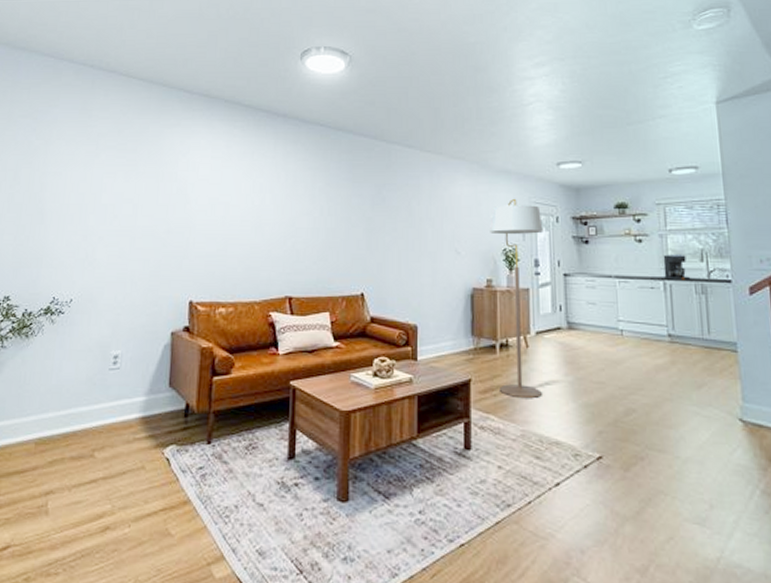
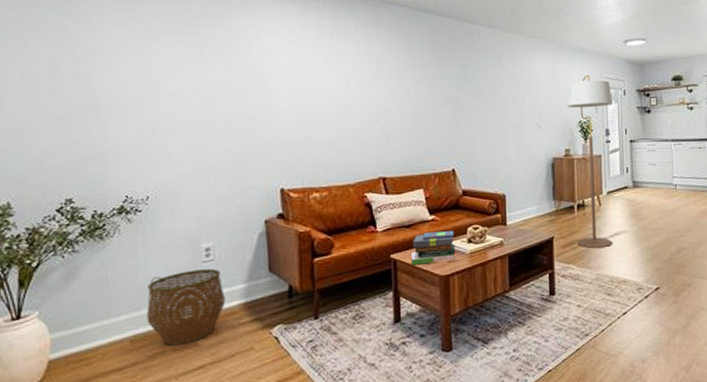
basket: none [52,376,125,454] -> present [146,268,225,346]
books: none [310,360,359,396] -> present [410,230,456,265]

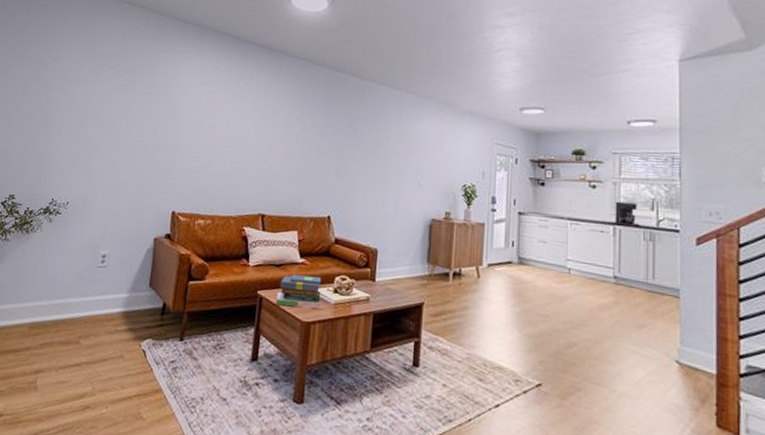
basket: present [146,268,225,346] -> none [45,272,110,340]
floor lamp: present [567,74,613,249] -> none [450,138,502,326]

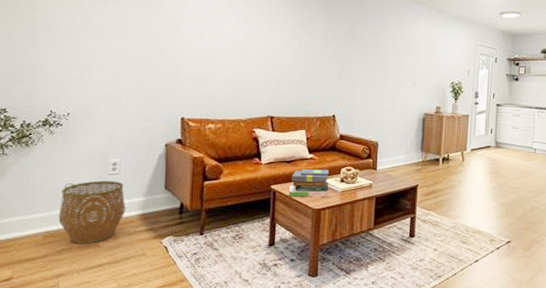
basket: none [45,272,110,340] -> present [58,180,126,244]

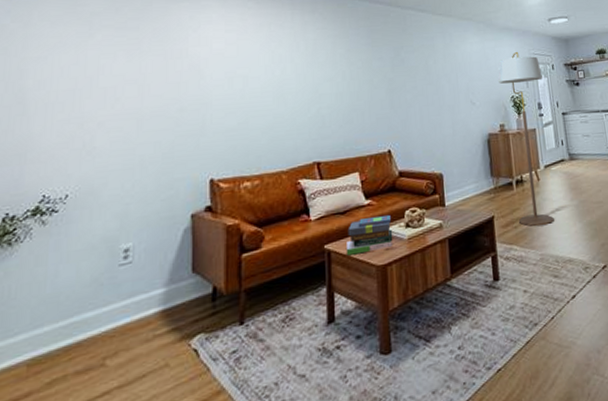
basket: present [58,180,126,244] -> none [49,272,141,369]
floor lamp: none [440,40,484,200] -> present [498,51,554,227]

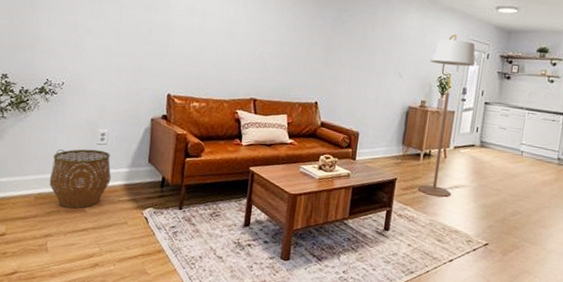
basket: none [49,272,141,369] -> present [49,149,111,209]
books: present [346,214,393,256] -> none [266,153,307,183]

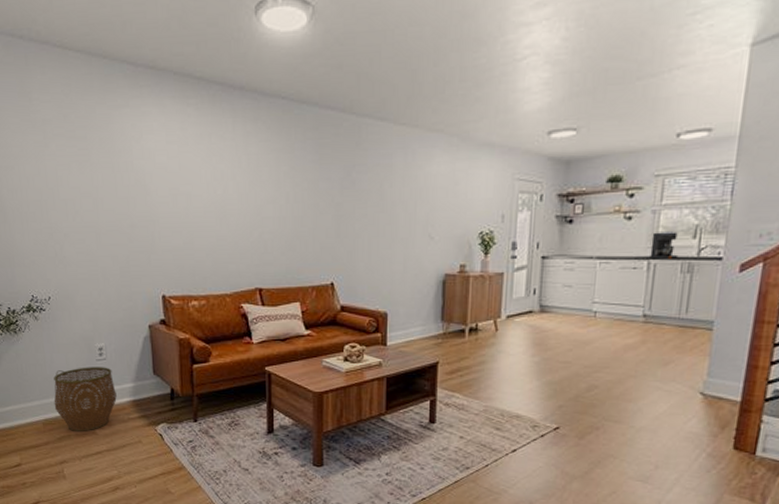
floor lamp: present [418,34,476,198] -> none [466,175,525,378]

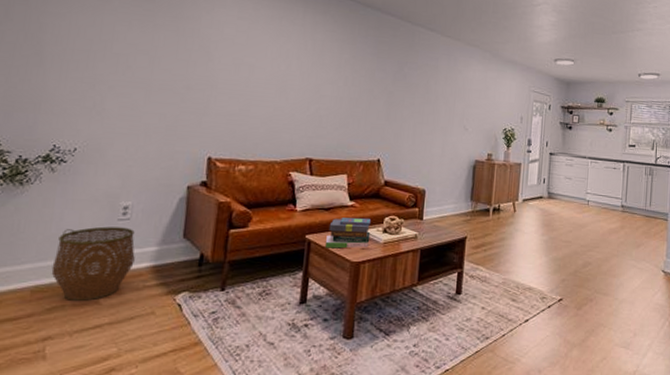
books: none [285,346,331,379] -> present [324,218,371,249]
coffee maker: present [649,232,679,261] -> none [624,142,643,165]

